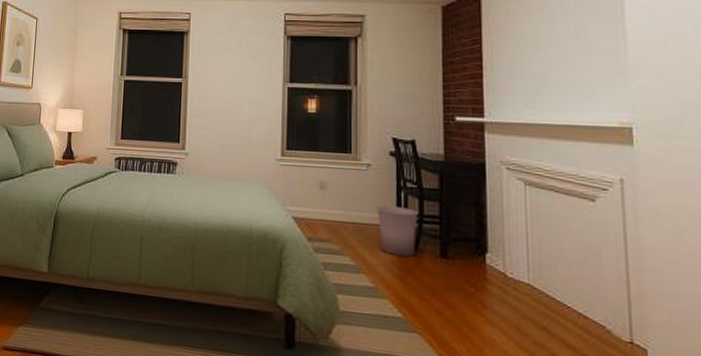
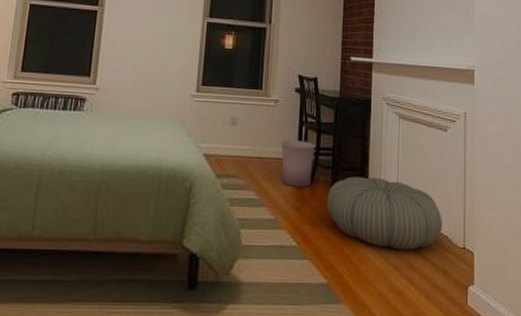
pouf: none [435,248,597,338] -> present [326,176,443,251]

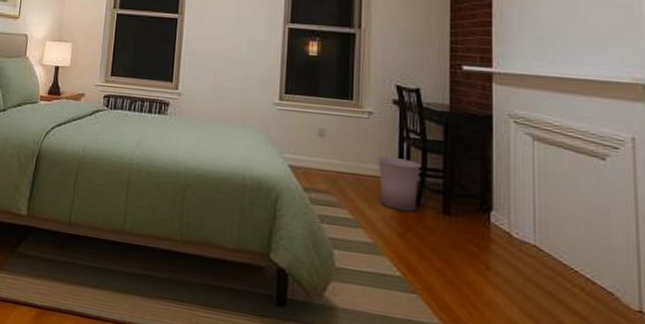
pouf: present [326,176,443,251] -> none [437,204,606,304]

